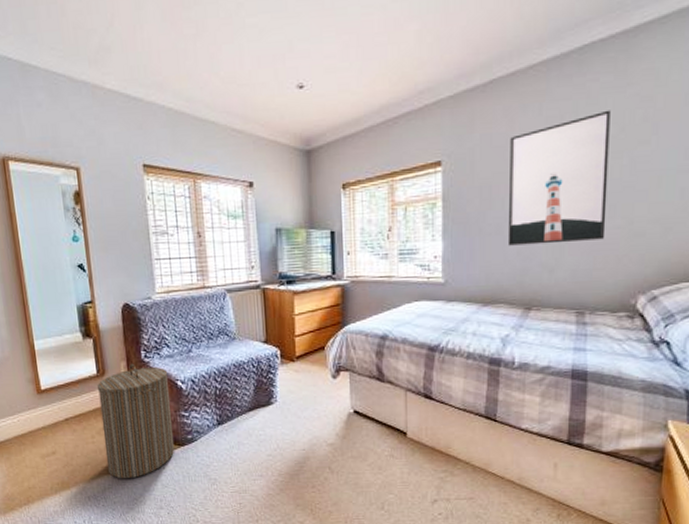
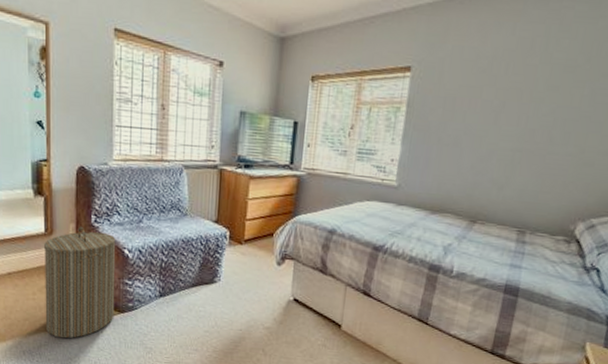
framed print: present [507,110,611,246] -> none [463,39,581,164]

